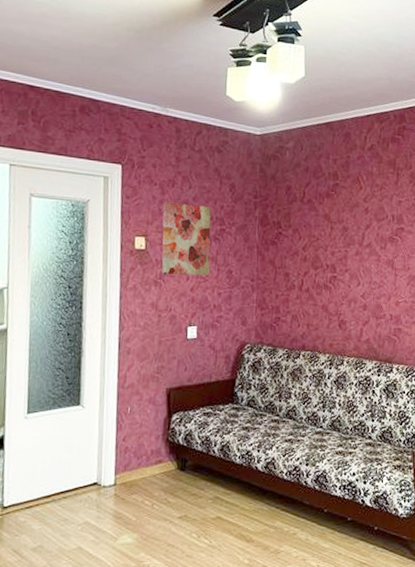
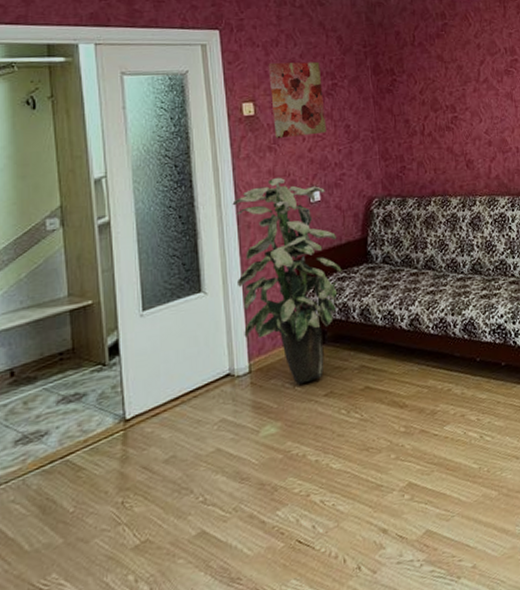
indoor plant: none [113,310,209,503] -> present [232,177,342,385]

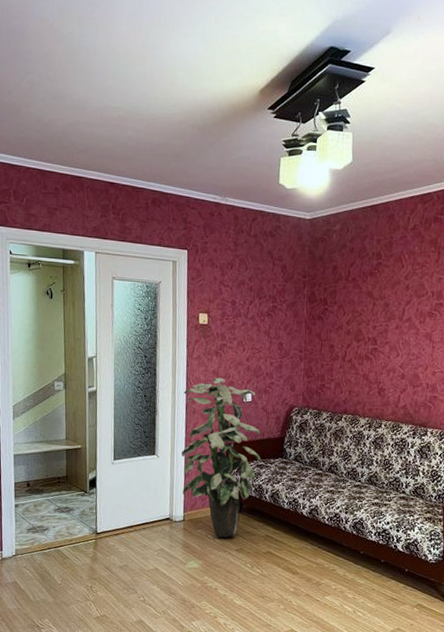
wall art: present [268,61,326,139] -> none [222,282,265,347]

